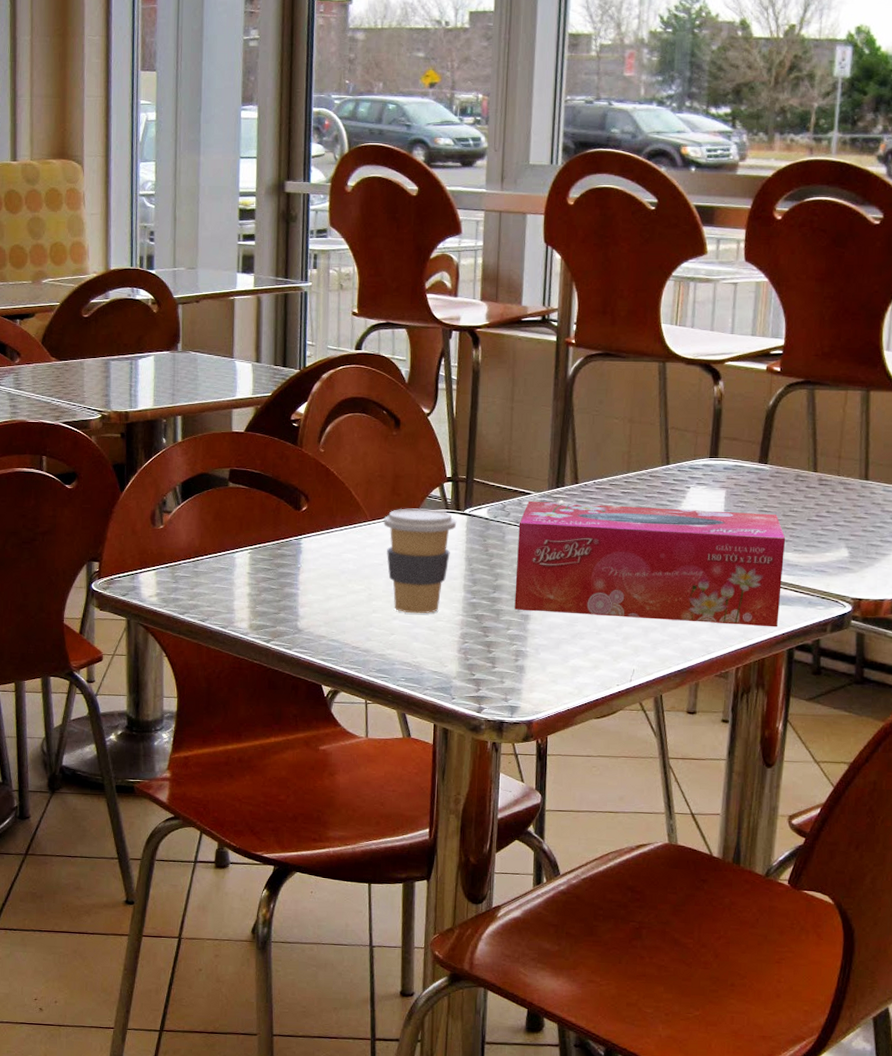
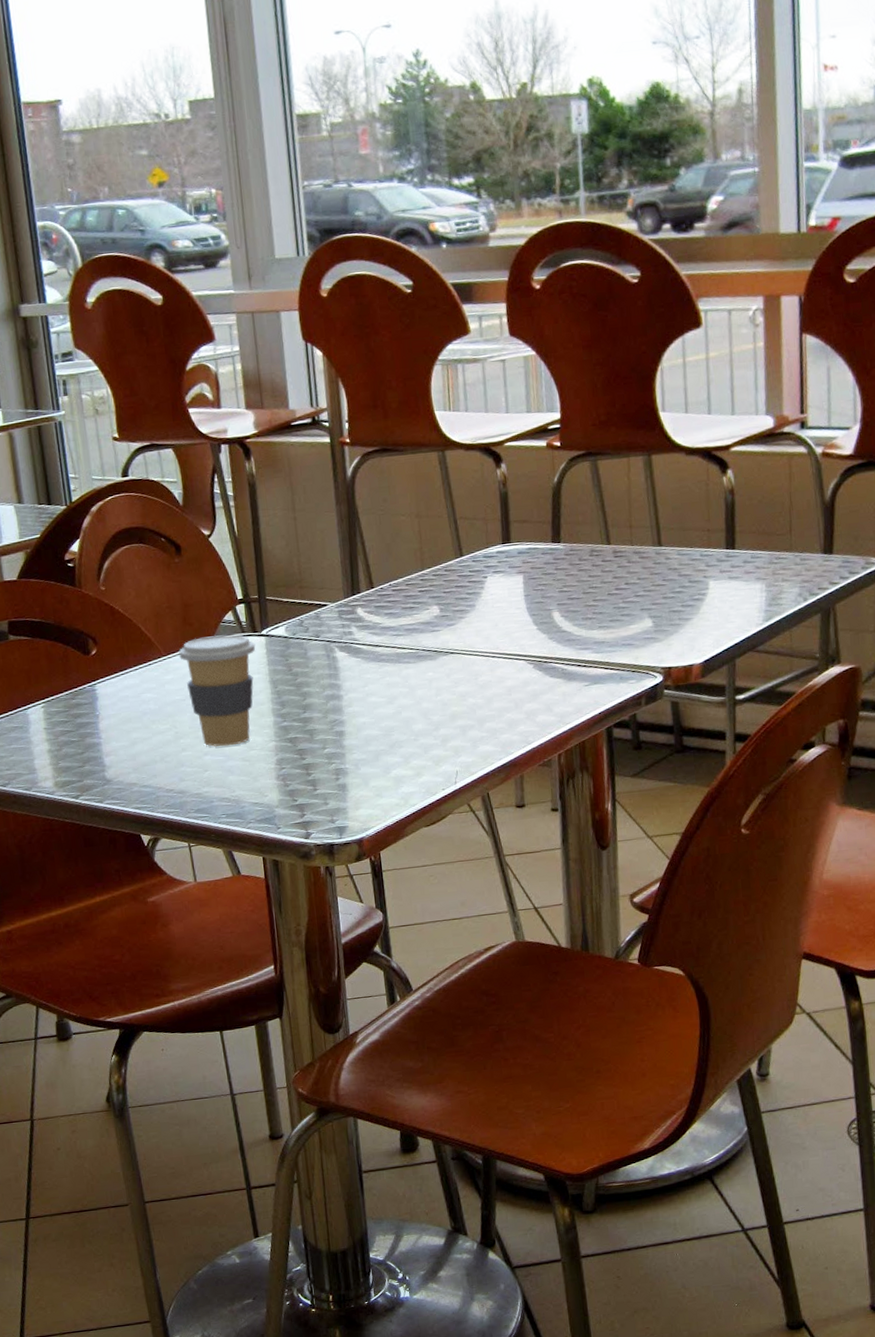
tissue box: present [514,501,786,628] -> none [319,593,593,727]

